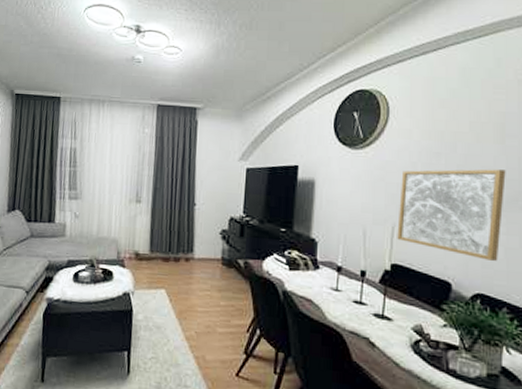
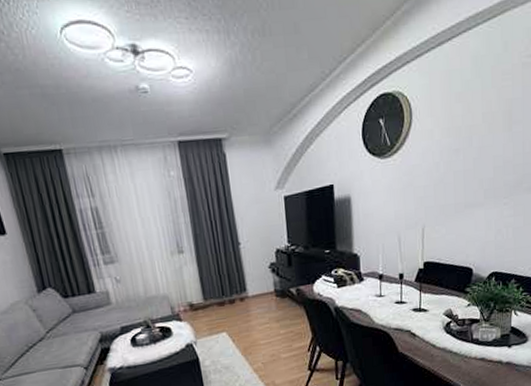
wall art: present [397,169,506,261] -> none [426,156,513,242]

